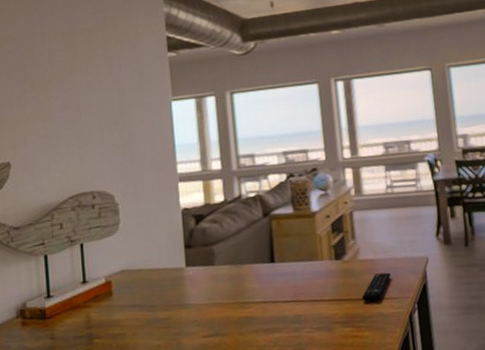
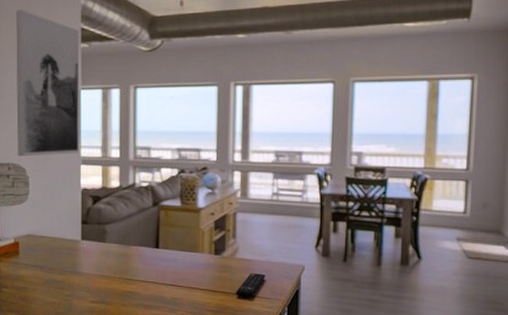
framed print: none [91,22,175,183] -> present [16,10,79,157]

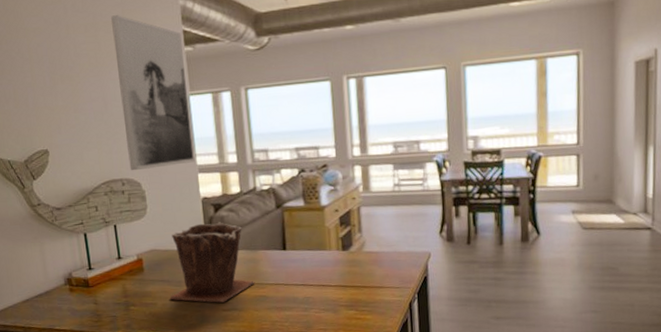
plant pot: none [41,214,125,294] -> present [170,222,255,303]
remote control: present [235,273,266,299] -> none [365,264,394,290]

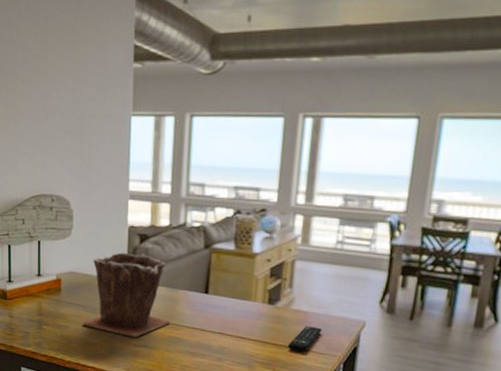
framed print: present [111,15,195,171] -> none [61,22,131,188]
remote control: none [365,264,394,290] -> present [287,326,322,353]

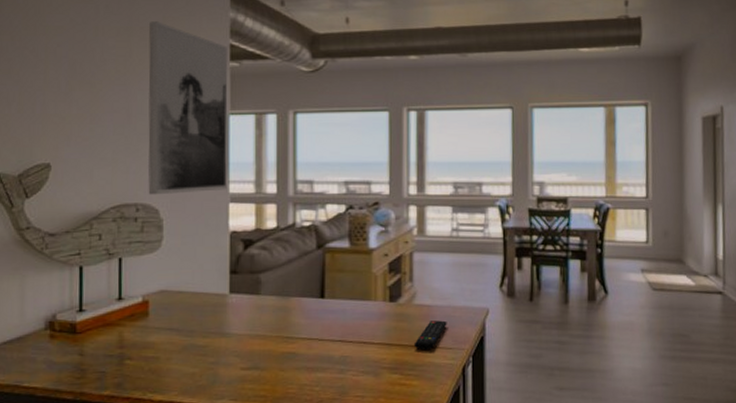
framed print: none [61,22,131,188] -> present [148,21,228,195]
plant pot: present [83,252,171,337] -> none [177,261,284,359]

